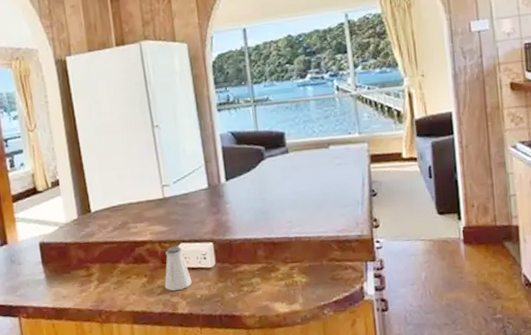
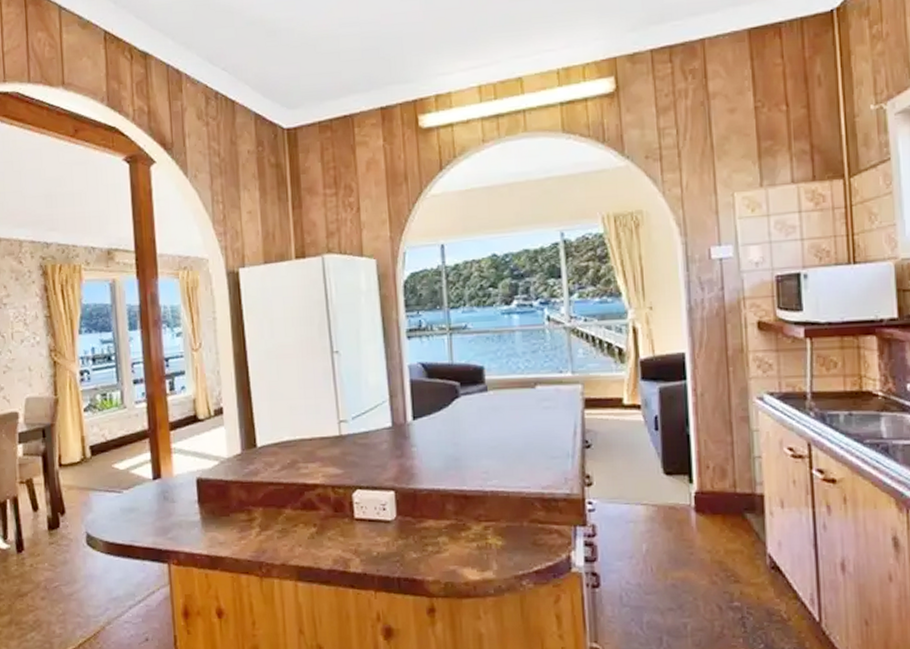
saltshaker: present [164,246,192,291] -> none [336,492,368,546]

